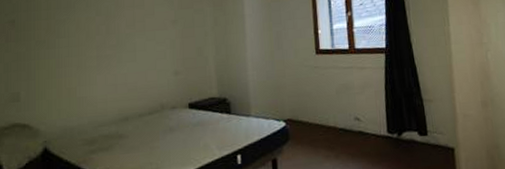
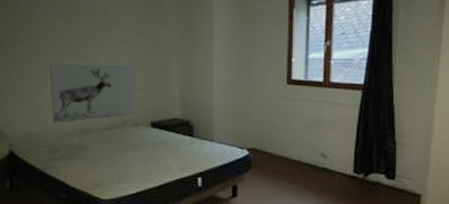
wall art: none [87,50,176,115] -> present [49,63,138,123]

